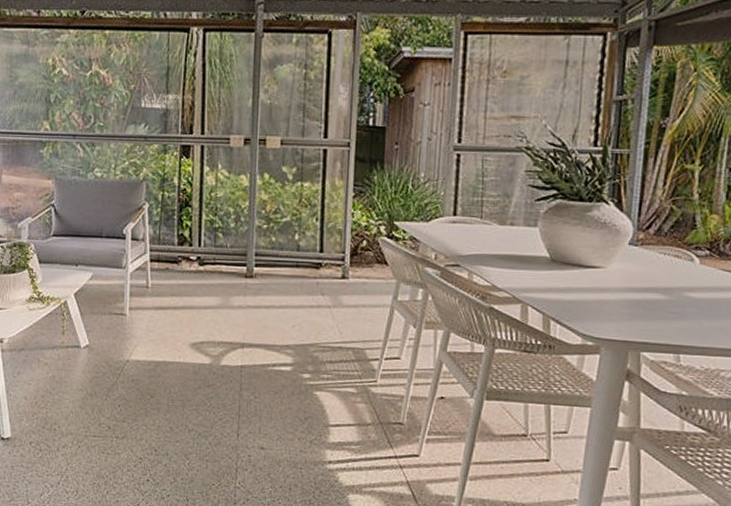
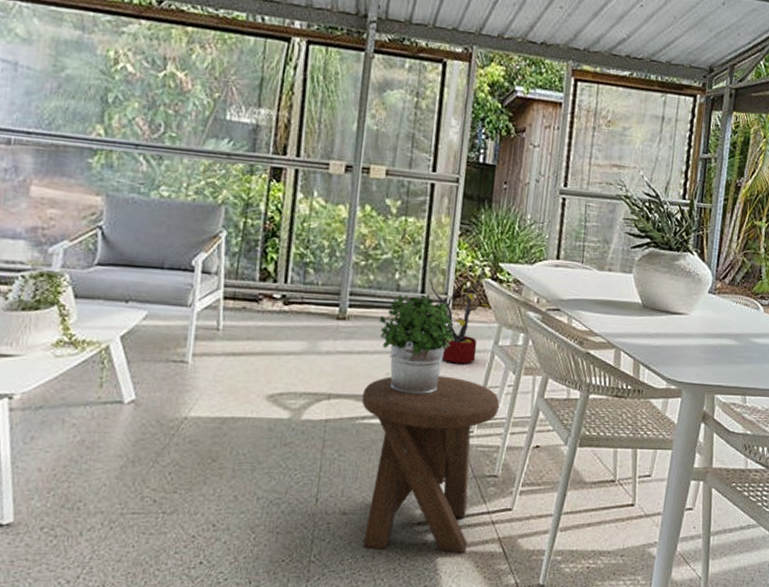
music stool: none [271,328,401,492] -> present [361,376,499,553]
potted plant: none [283,253,355,346] -> present [379,294,455,395]
decorative plant: none [317,234,390,318] -> present [417,275,493,364]

